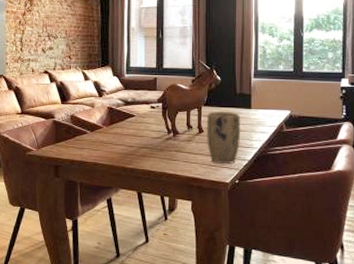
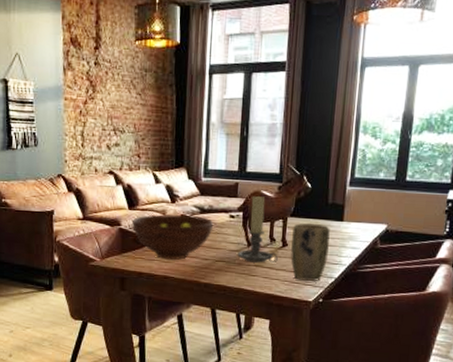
fruit bowl: none [64,106,136,148] -> present [131,213,213,260]
candle holder: none [159,88,196,148] -> present [237,195,278,263]

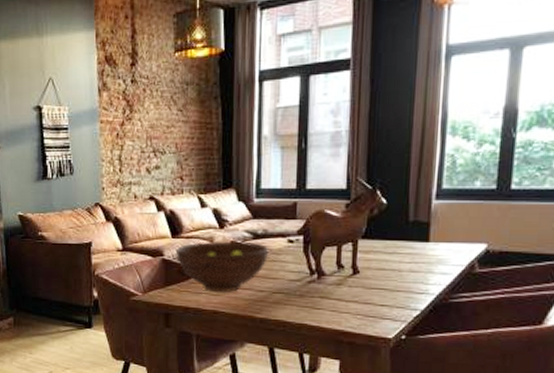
candle holder: present [237,195,278,263] -> none [298,215,348,294]
plant pot: present [290,223,330,281] -> none [362,246,413,314]

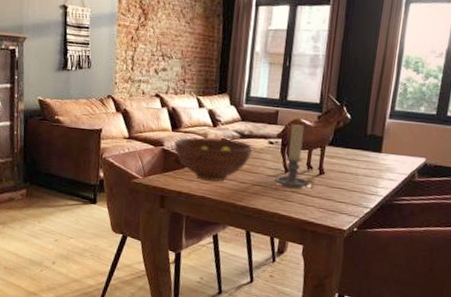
candle holder: none [298,215,348,294] -> present [274,123,315,190]

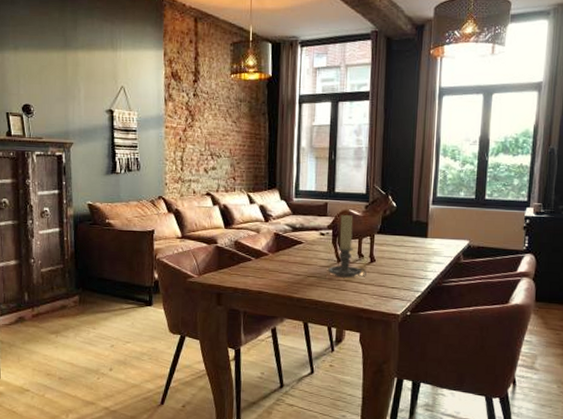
fruit bowl: present [174,137,252,182] -> none [227,232,304,276]

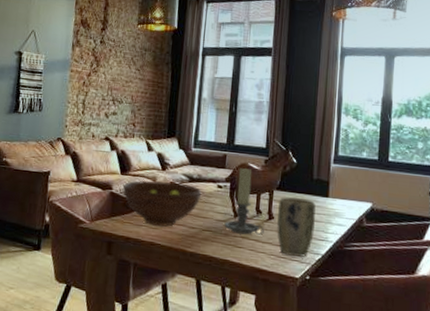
fruit bowl: none [227,232,304,276] -> present [122,180,201,227]
plant pot: none [378,240,415,295] -> present [276,197,316,257]

